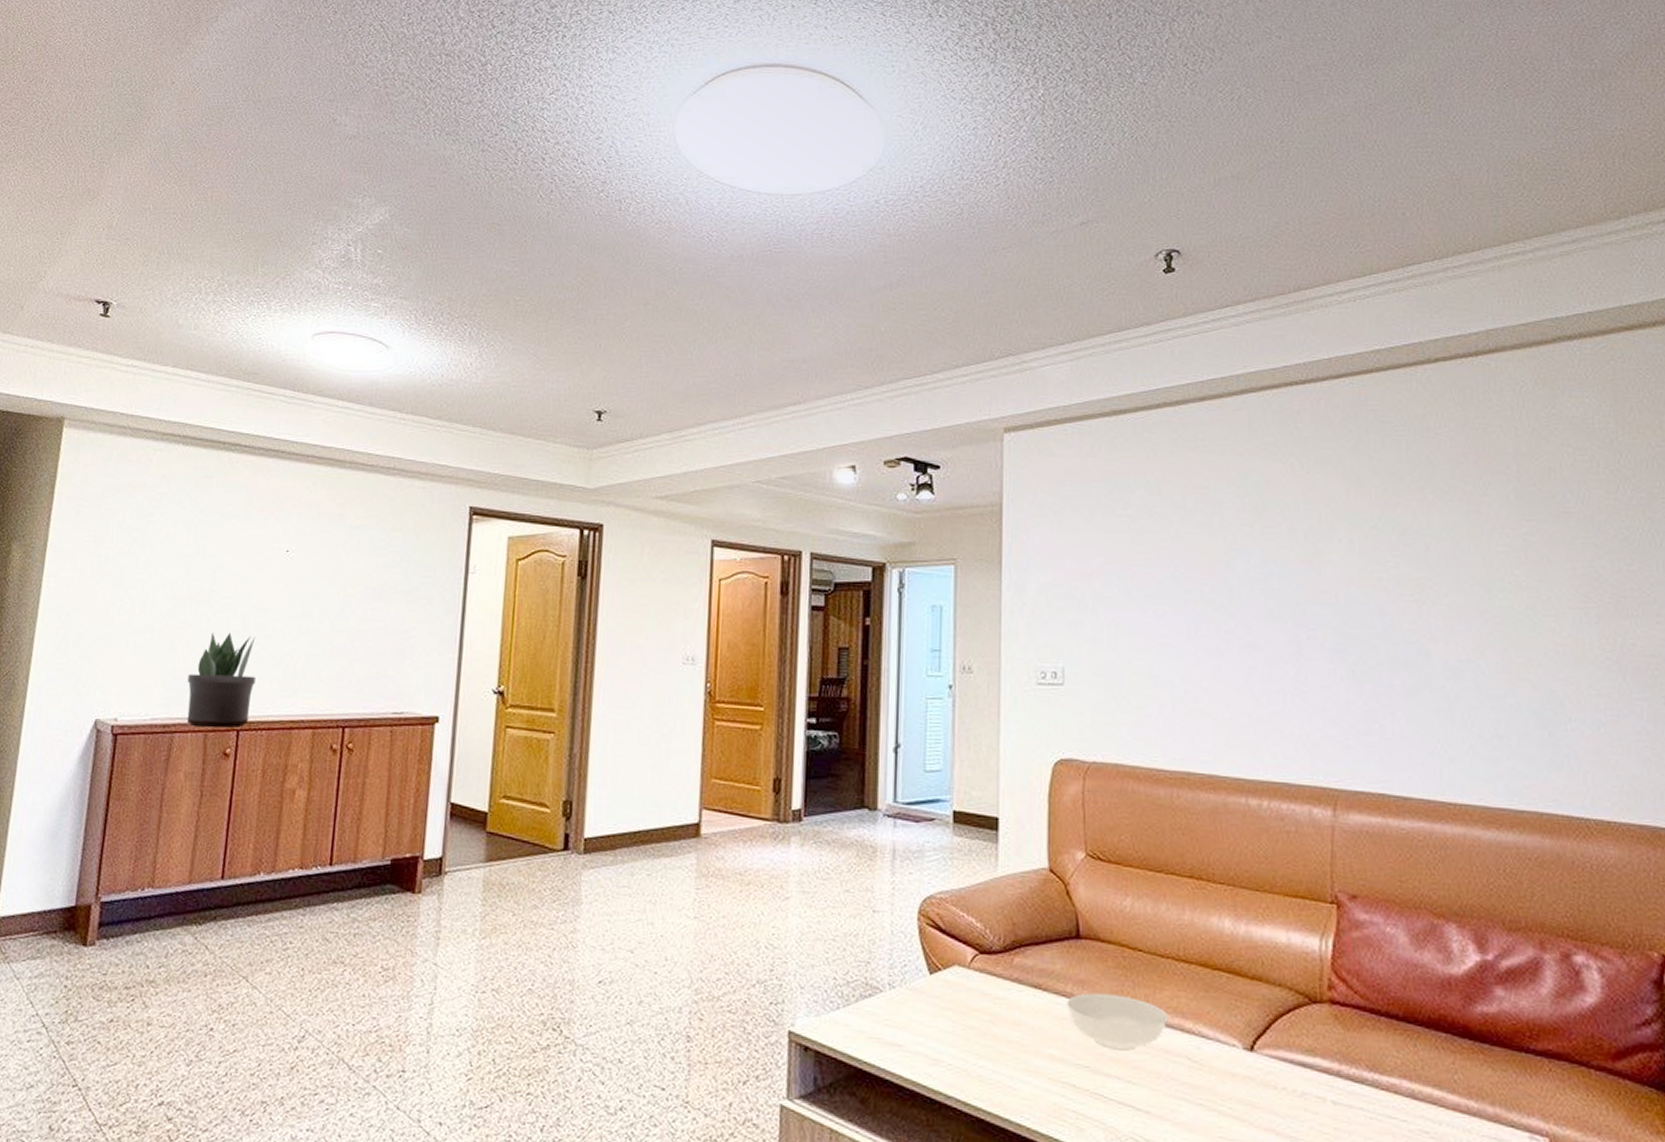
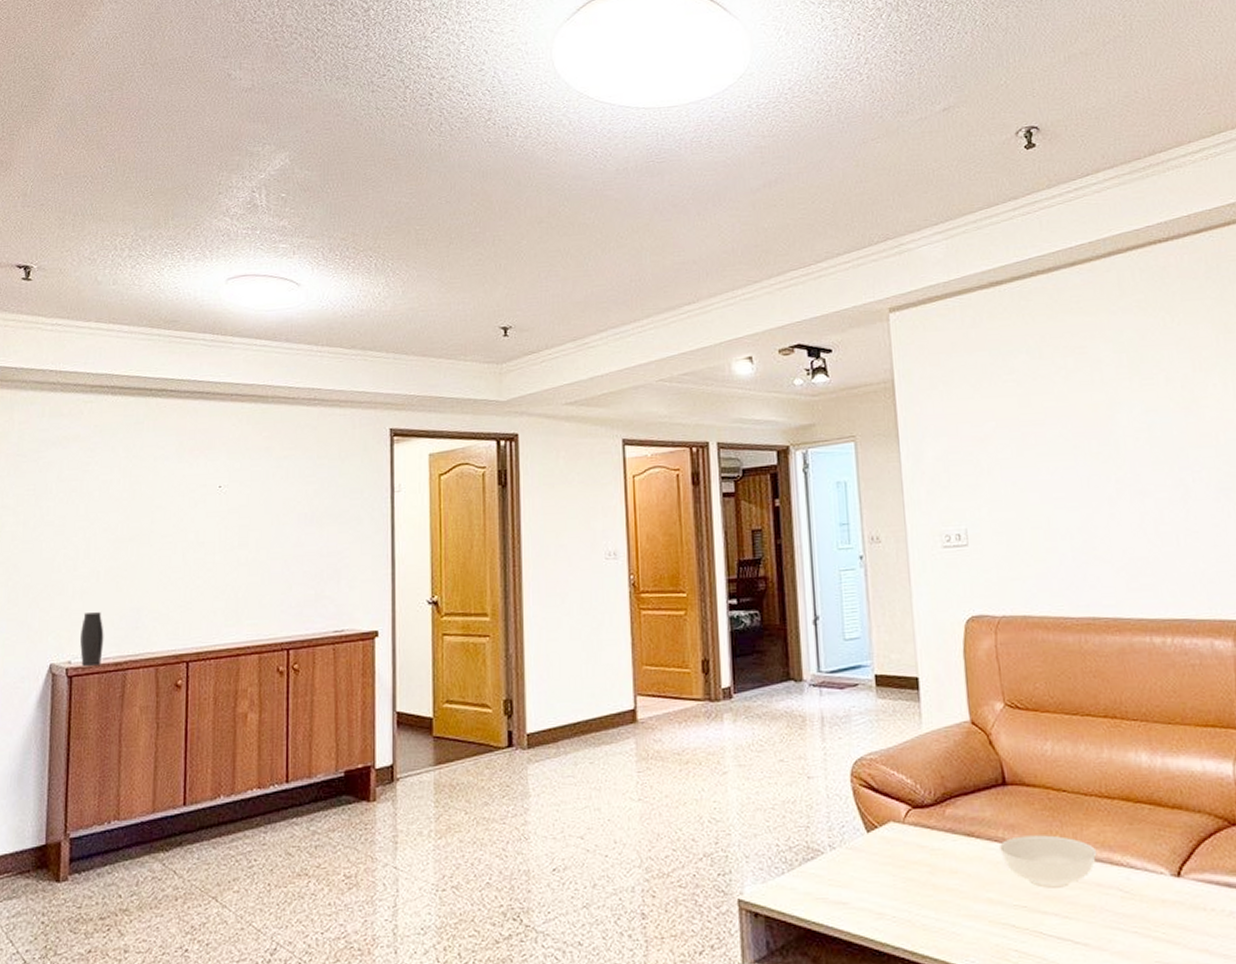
vase: none [127,670,154,727] -> present [80,612,104,667]
planter: present [186,632,256,729] -> none [135,569,200,663]

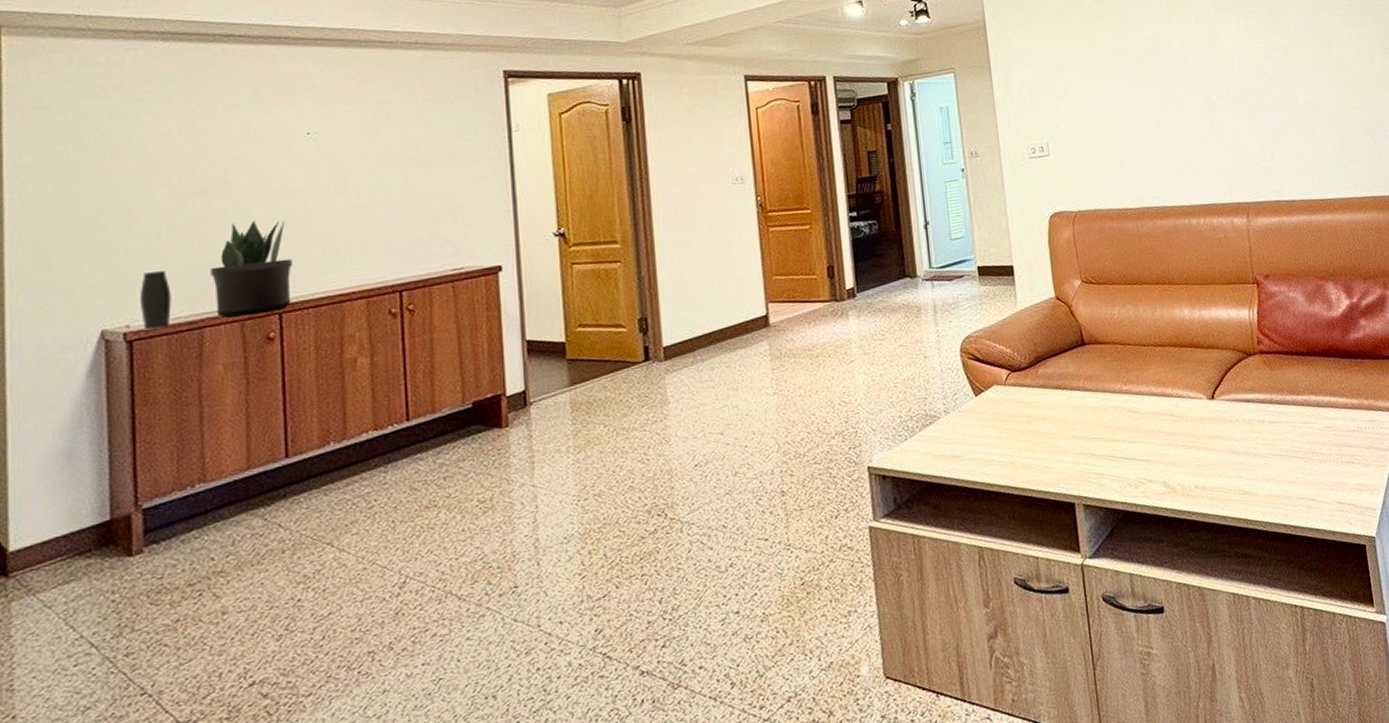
planter: none [135,569,200,663] -> present [210,220,292,319]
bowl: present [998,835,1098,888] -> none [1080,380,1154,422]

